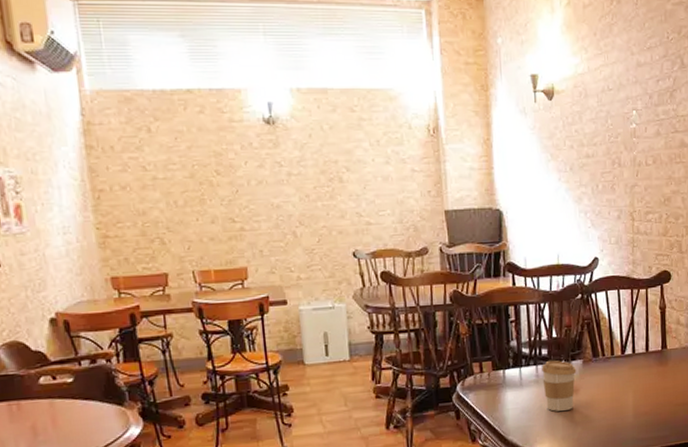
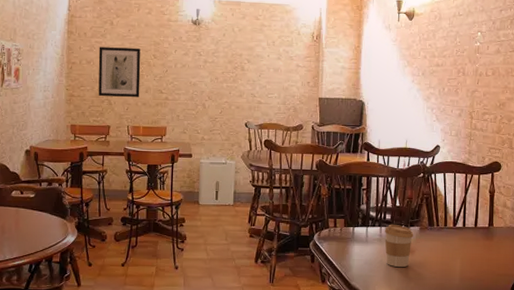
wall art: none [135,163,204,233] -> present [98,47,141,97]

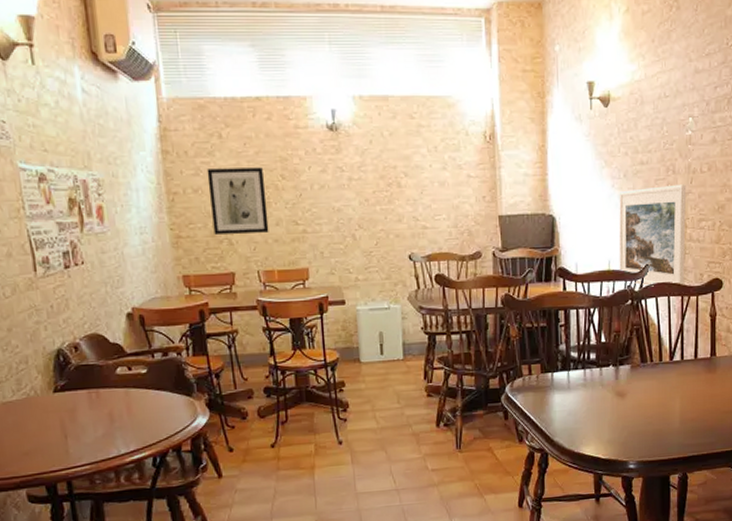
coffee cup: present [385,224,414,268] -> none [590,364,624,416]
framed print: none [414,84,474,164] -> present [618,184,687,287]

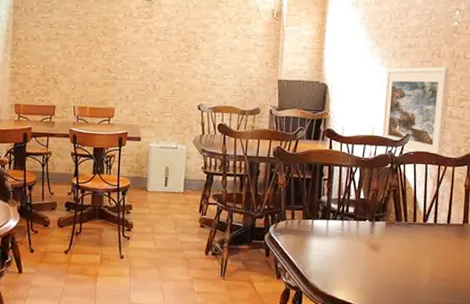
wall art: present [206,167,269,234] -> none [44,22,89,76]

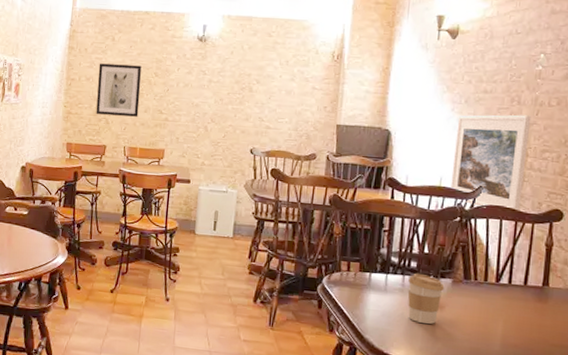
wall art: none [44,22,89,76] -> present [96,63,142,117]
coffee cup: none [347,217,379,265] -> present [407,273,445,325]

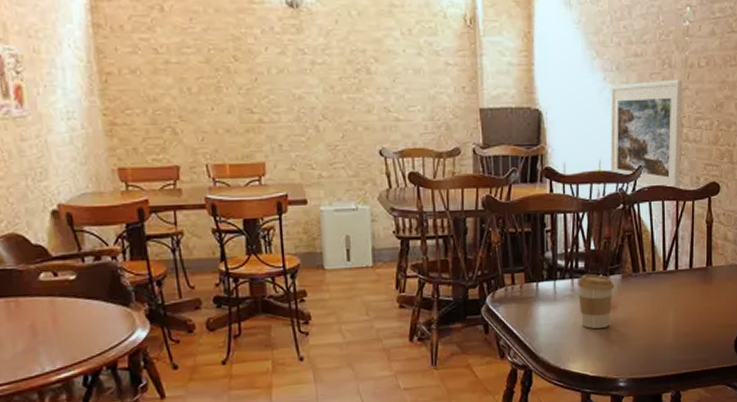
wall art: present [96,63,142,117] -> none [146,46,220,122]

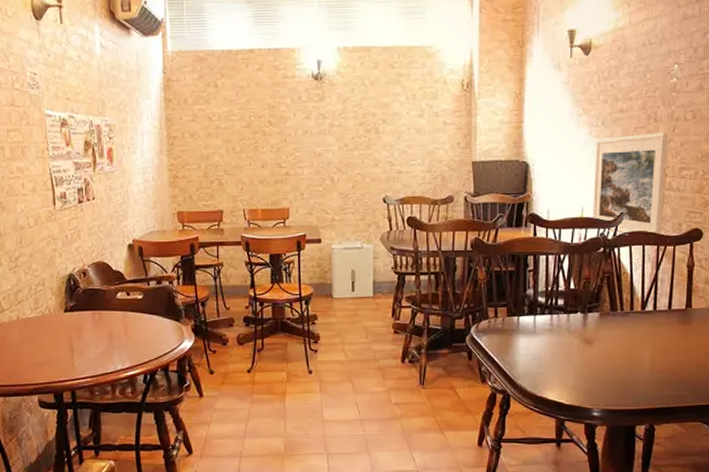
coffee cup: present [578,273,615,329] -> none [556,310,592,362]

